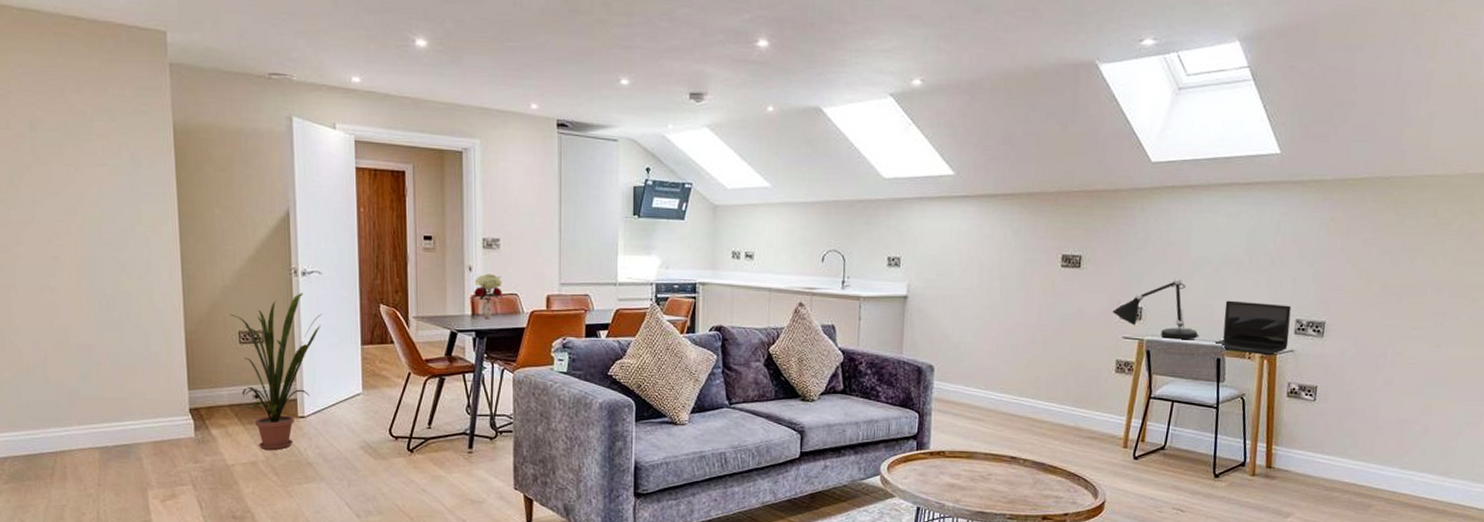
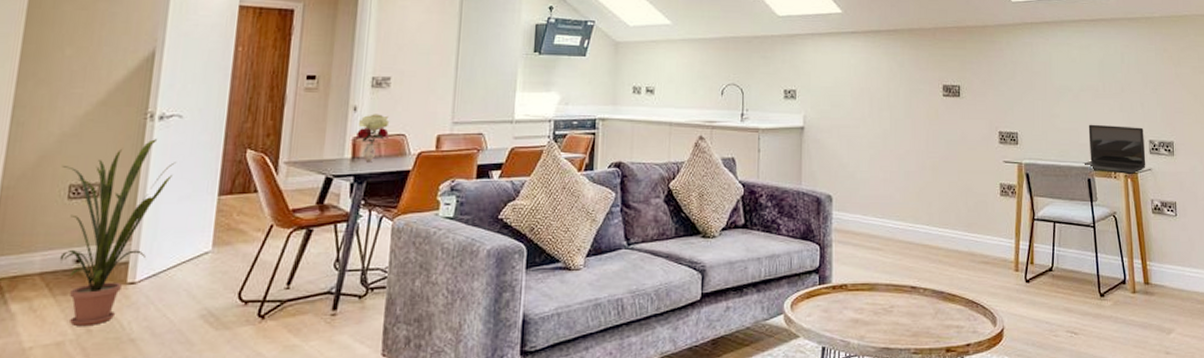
desk lamp: present [1112,278,1199,340] -> none [992,105,1070,162]

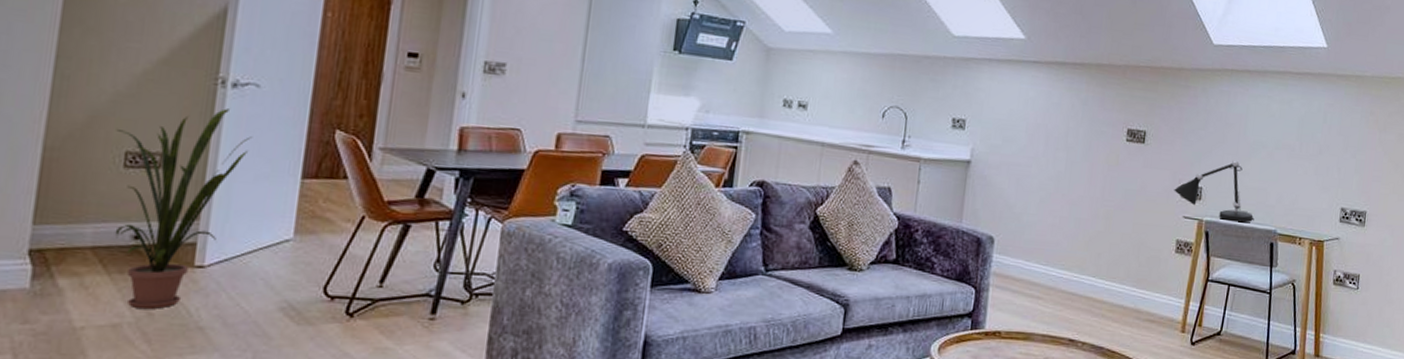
flower bouquet: present [355,114,390,163] -> none [462,103,503,157]
desk lamp: none [992,105,1070,162] -> present [1174,160,1254,223]
laptop: present [1083,124,1146,174] -> none [1268,185,1337,242]

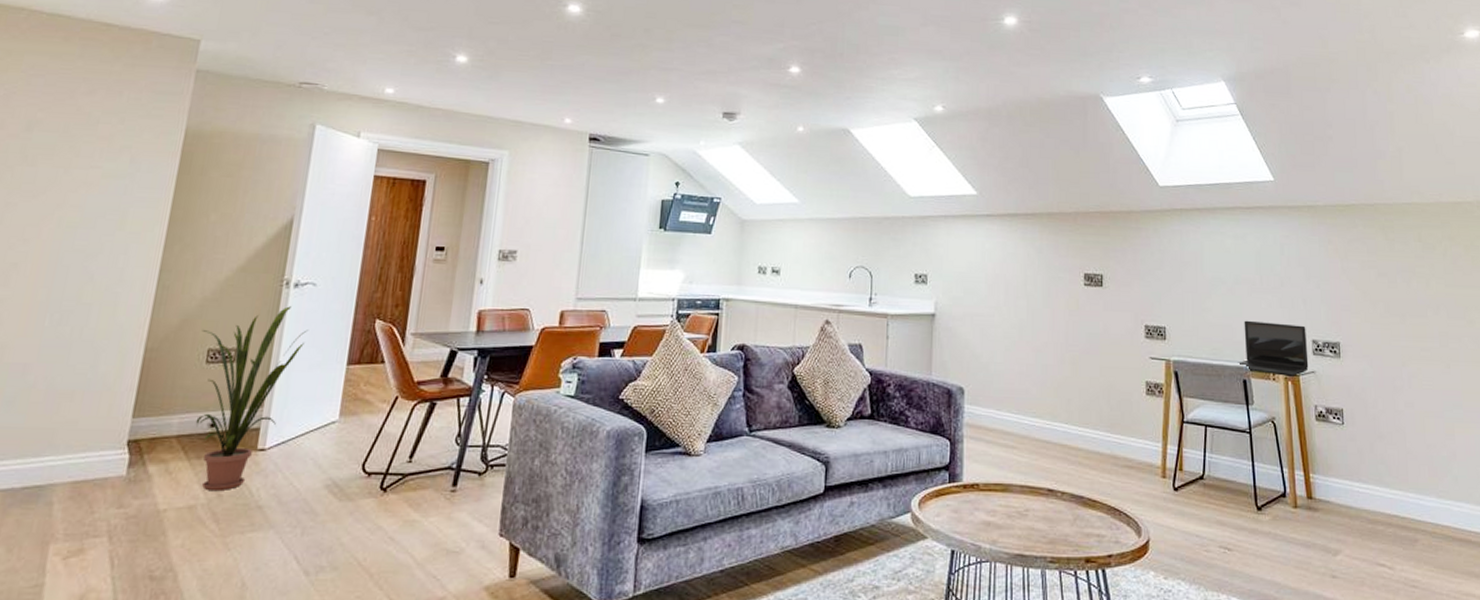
desk lamp: present [1174,160,1254,223] -> none [1137,298,1223,361]
laptop: none [1268,185,1337,242] -> present [1238,320,1309,376]

